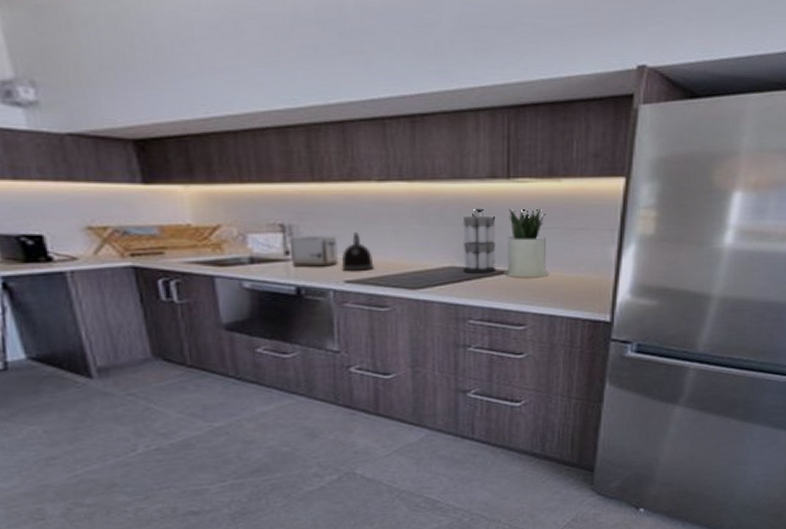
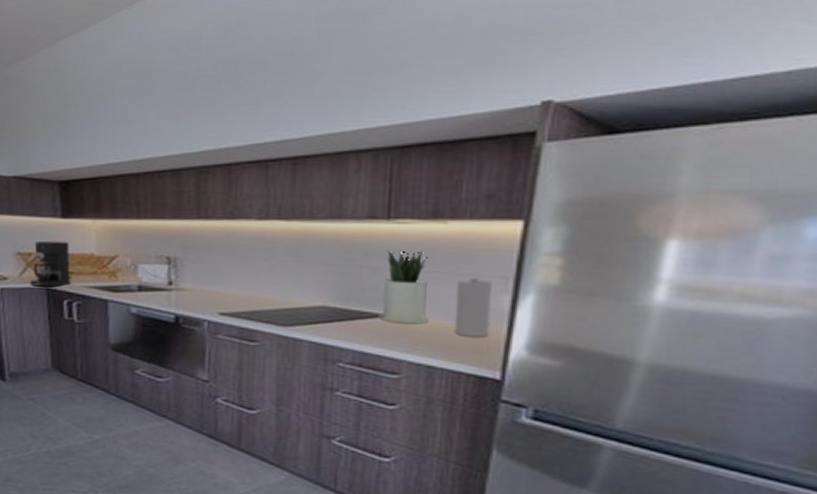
coffee maker: none [109,211,164,266] -> present [30,240,71,288]
toaster: present [289,236,338,268] -> none [173,268,216,299]
kettle: present [341,231,374,272] -> none [217,266,248,306]
spice rack: present [463,208,496,275] -> none [335,248,372,317]
paper towel holder: none [571,232,601,287] -> present [454,278,492,339]

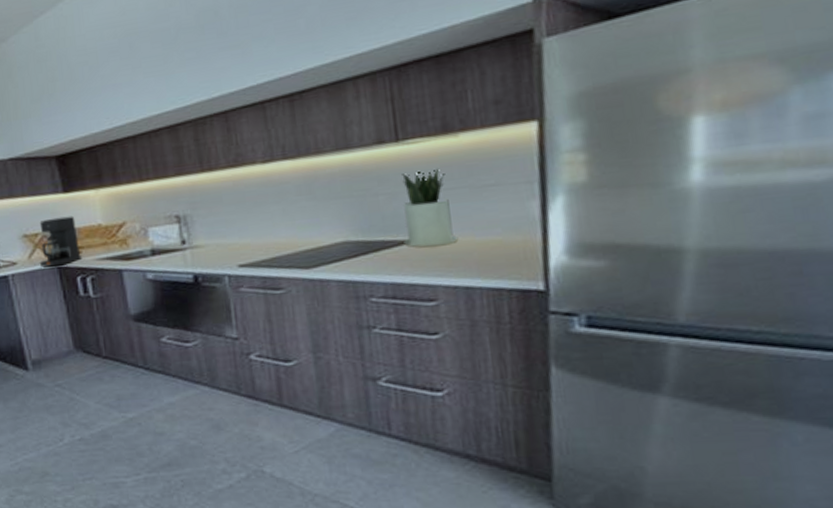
paper towel holder: present [454,278,492,339] -> none [480,187,523,252]

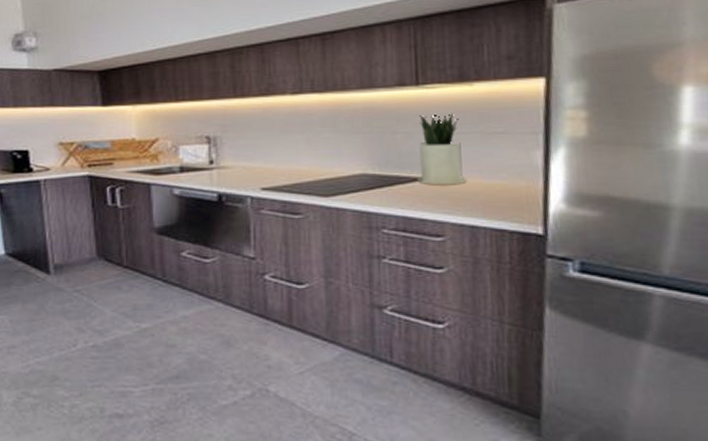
coffee maker: present [39,216,81,268] -> none [73,128,113,175]

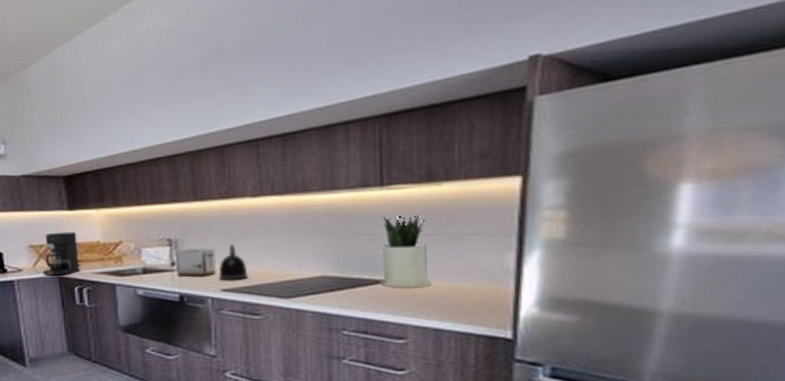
coffee maker: none [73,128,113,175] -> present [43,231,80,276]
toaster: none [214,145,255,176] -> present [175,248,216,278]
kettle: none [258,141,288,180] -> present [219,243,248,281]

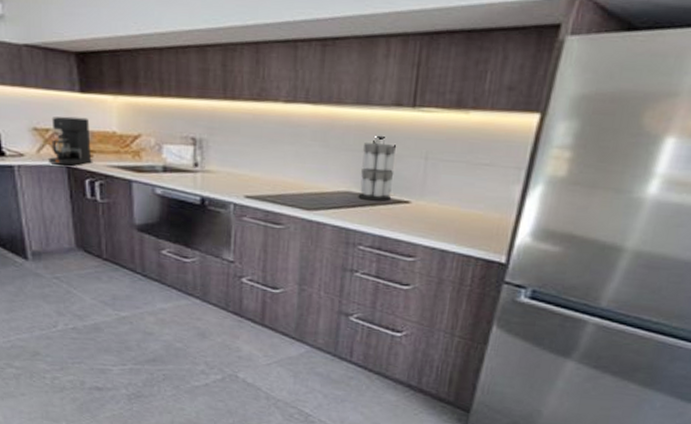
toaster: present [175,248,216,278] -> none [198,150,242,182]
kettle: present [219,243,248,281] -> none [243,149,274,189]
spice rack: none [335,217,371,284] -> present [358,135,396,203]
planter: present [379,214,433,290] -> none [398,139,448,212]

